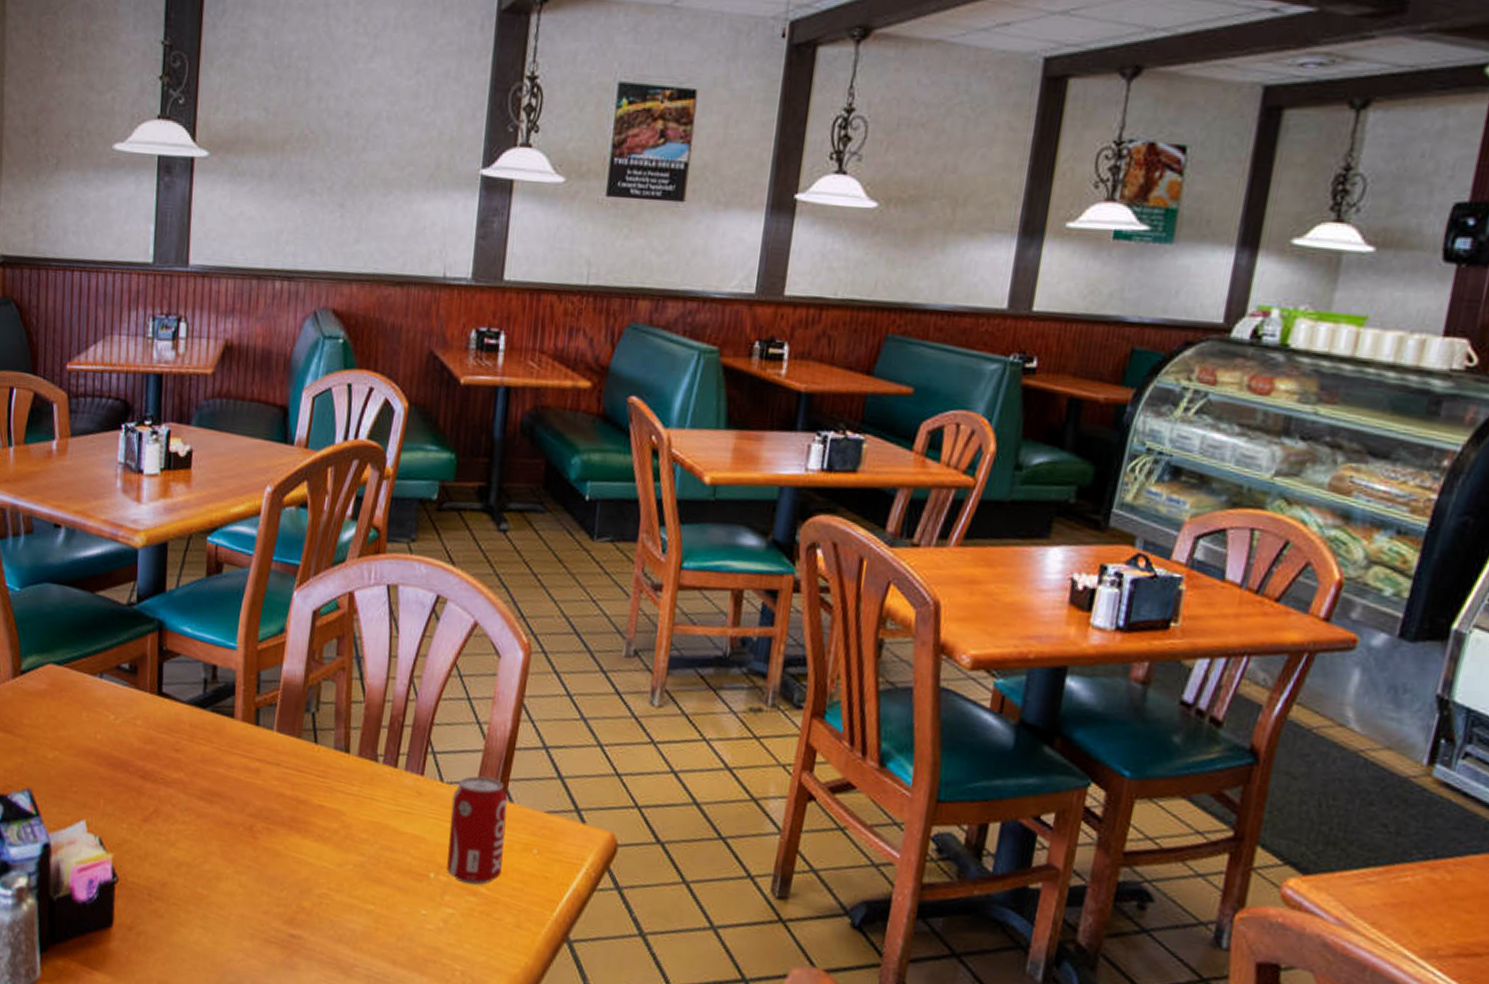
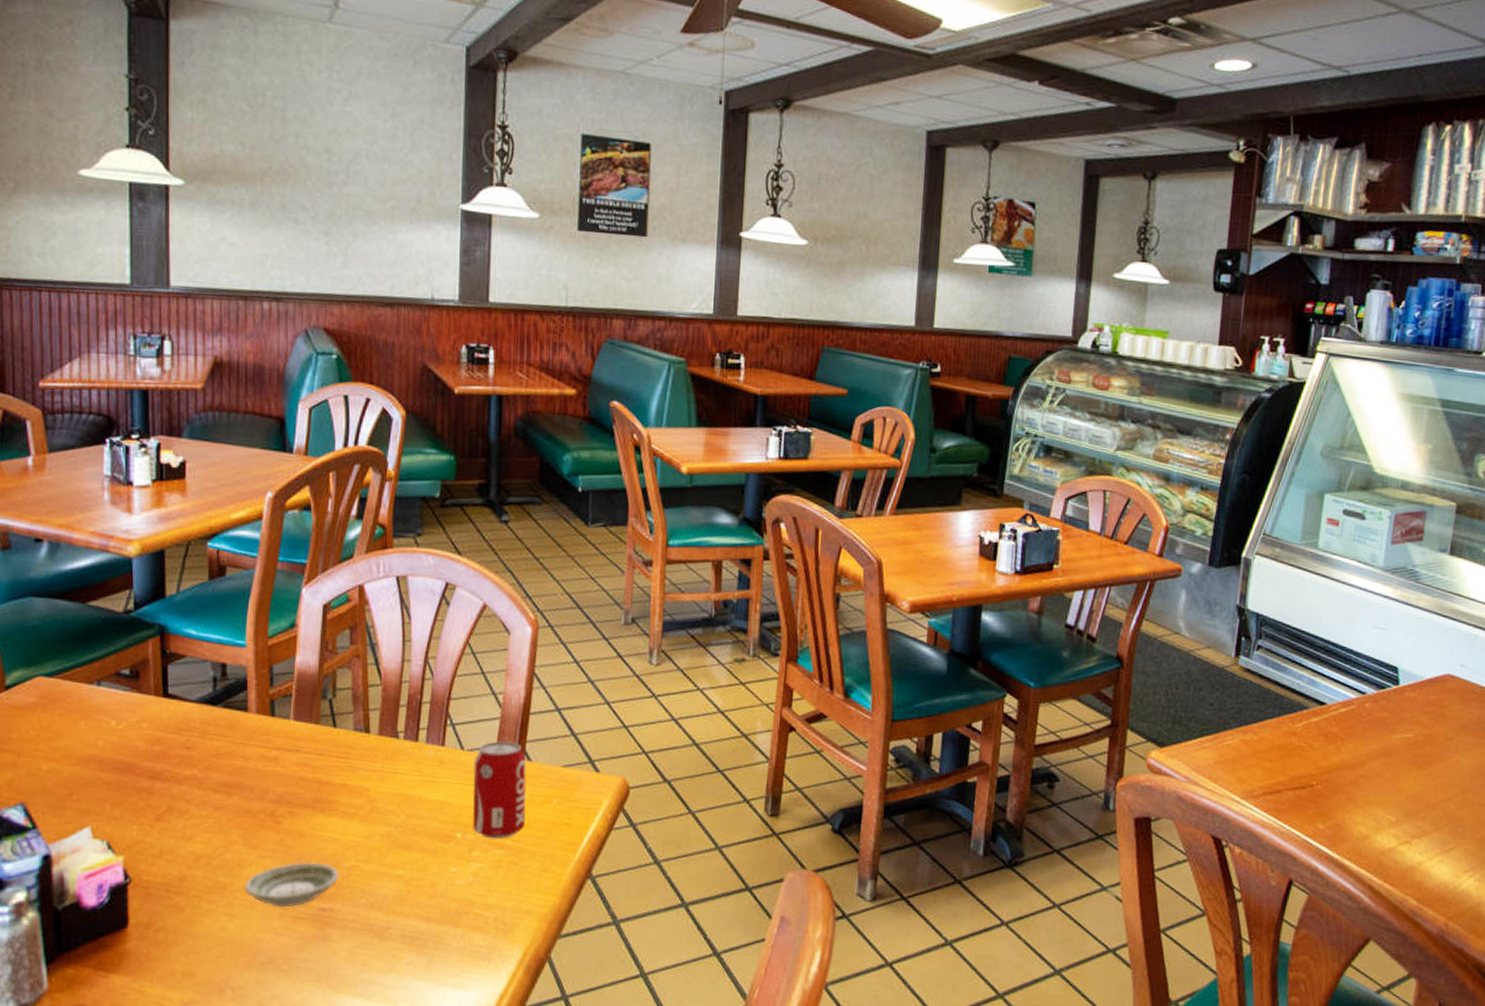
saucer: none [220,882,311,929] -> present [245,862,340,908]

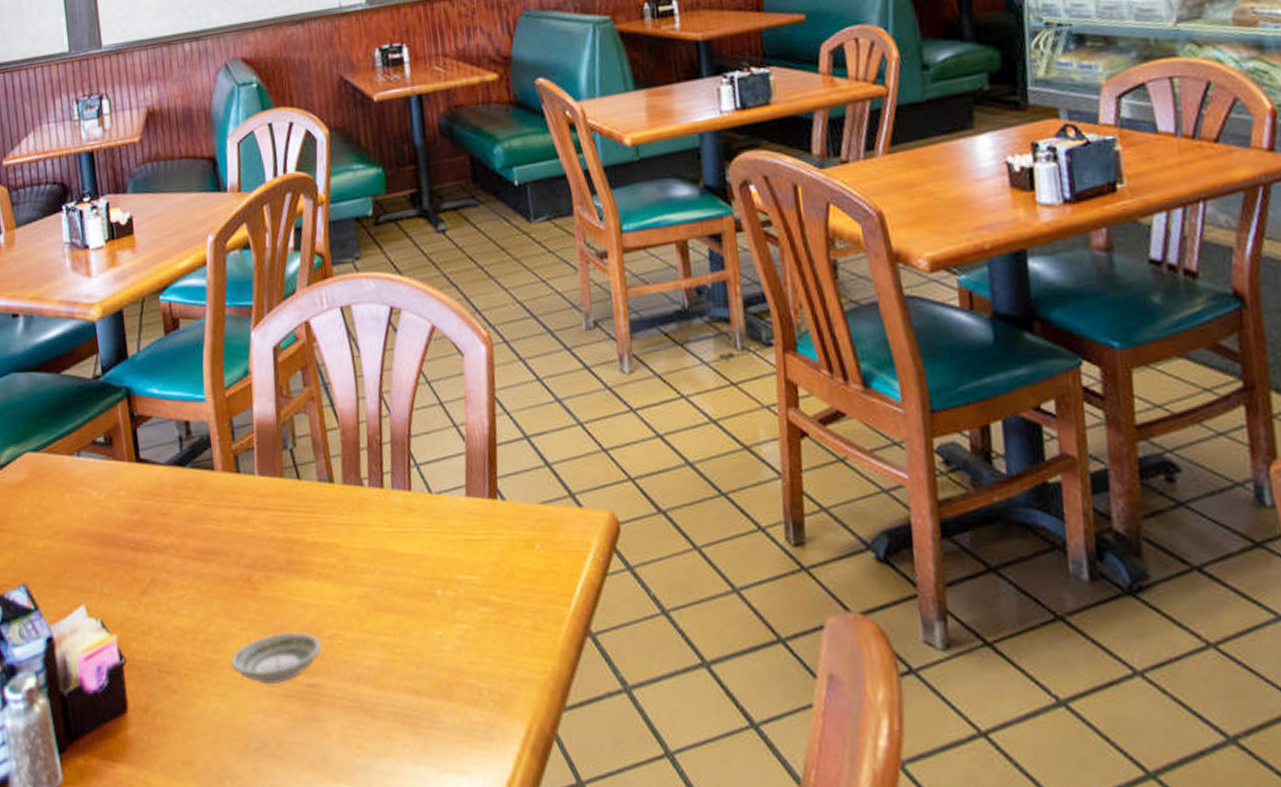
beverage can: present [472,741,527,839] -> none [443,479,508,595]

